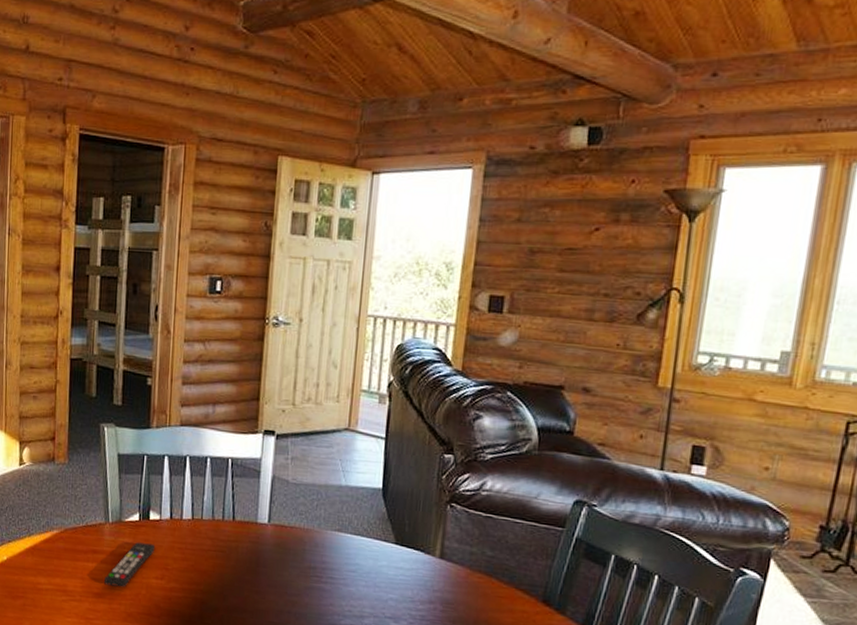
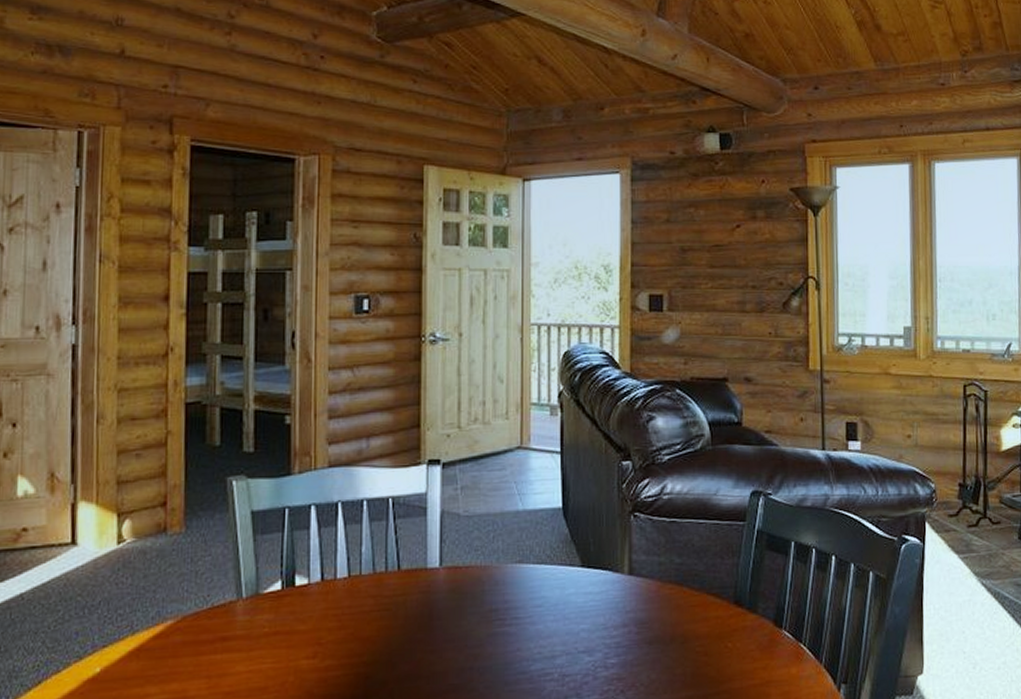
remote control: present [104,542,156,587] -> none [239,616,304,680]

